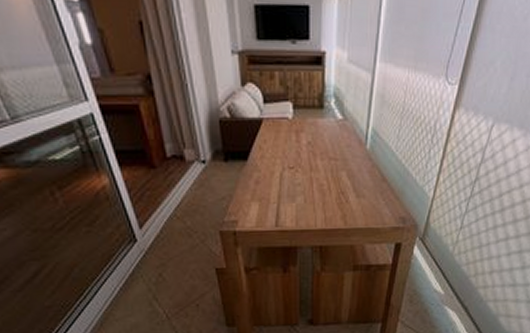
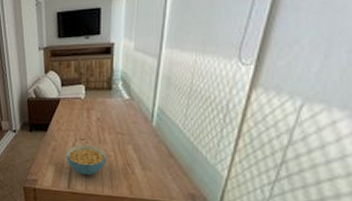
cereal bowl: none [273,173,320,210] -> present [67,144,107,176]

